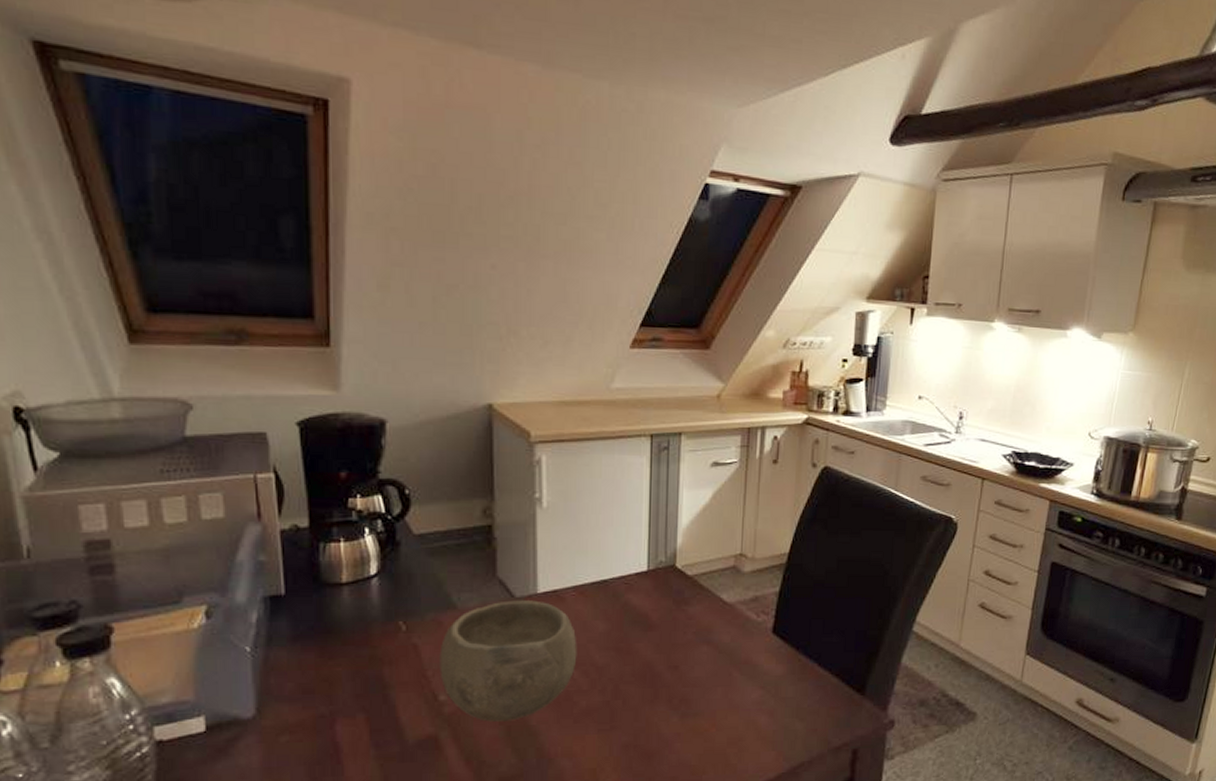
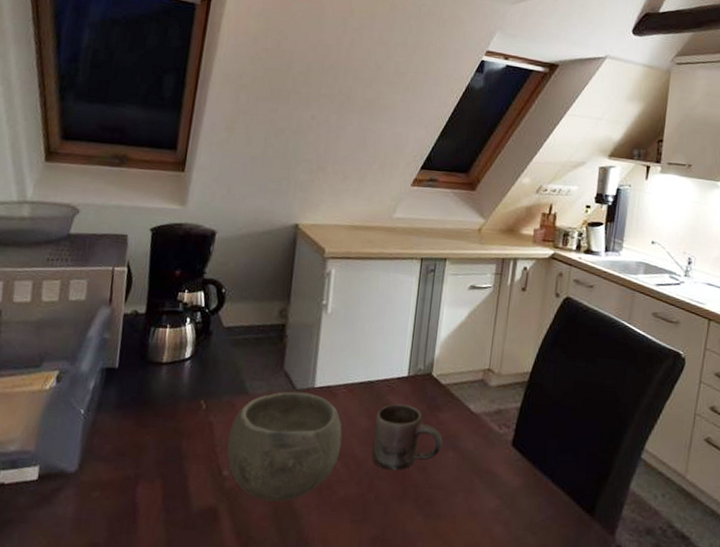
mug: none [614,602,694,673] -> present [372,403,443,471]

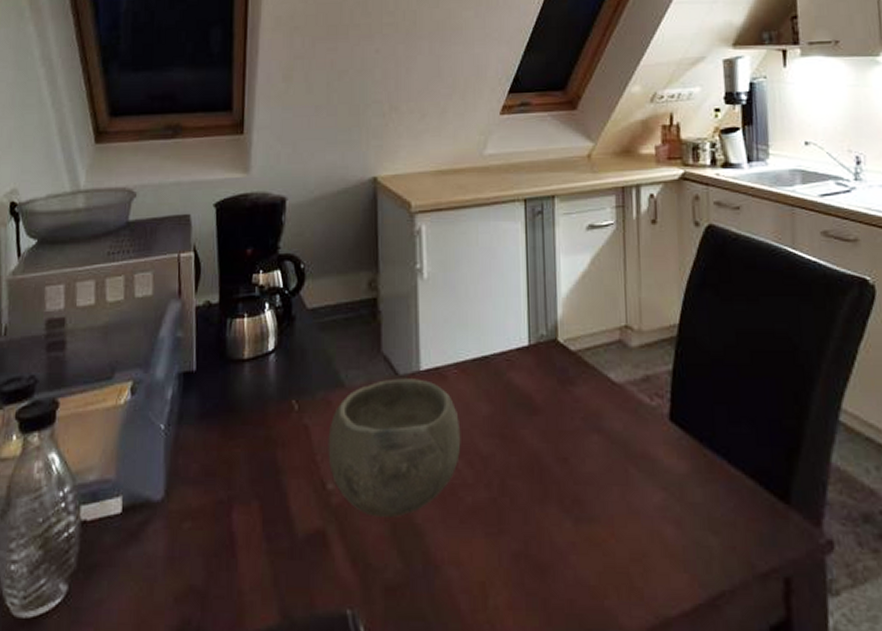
mug: present [372,403,443,471] -> none [498,381,583,466]

